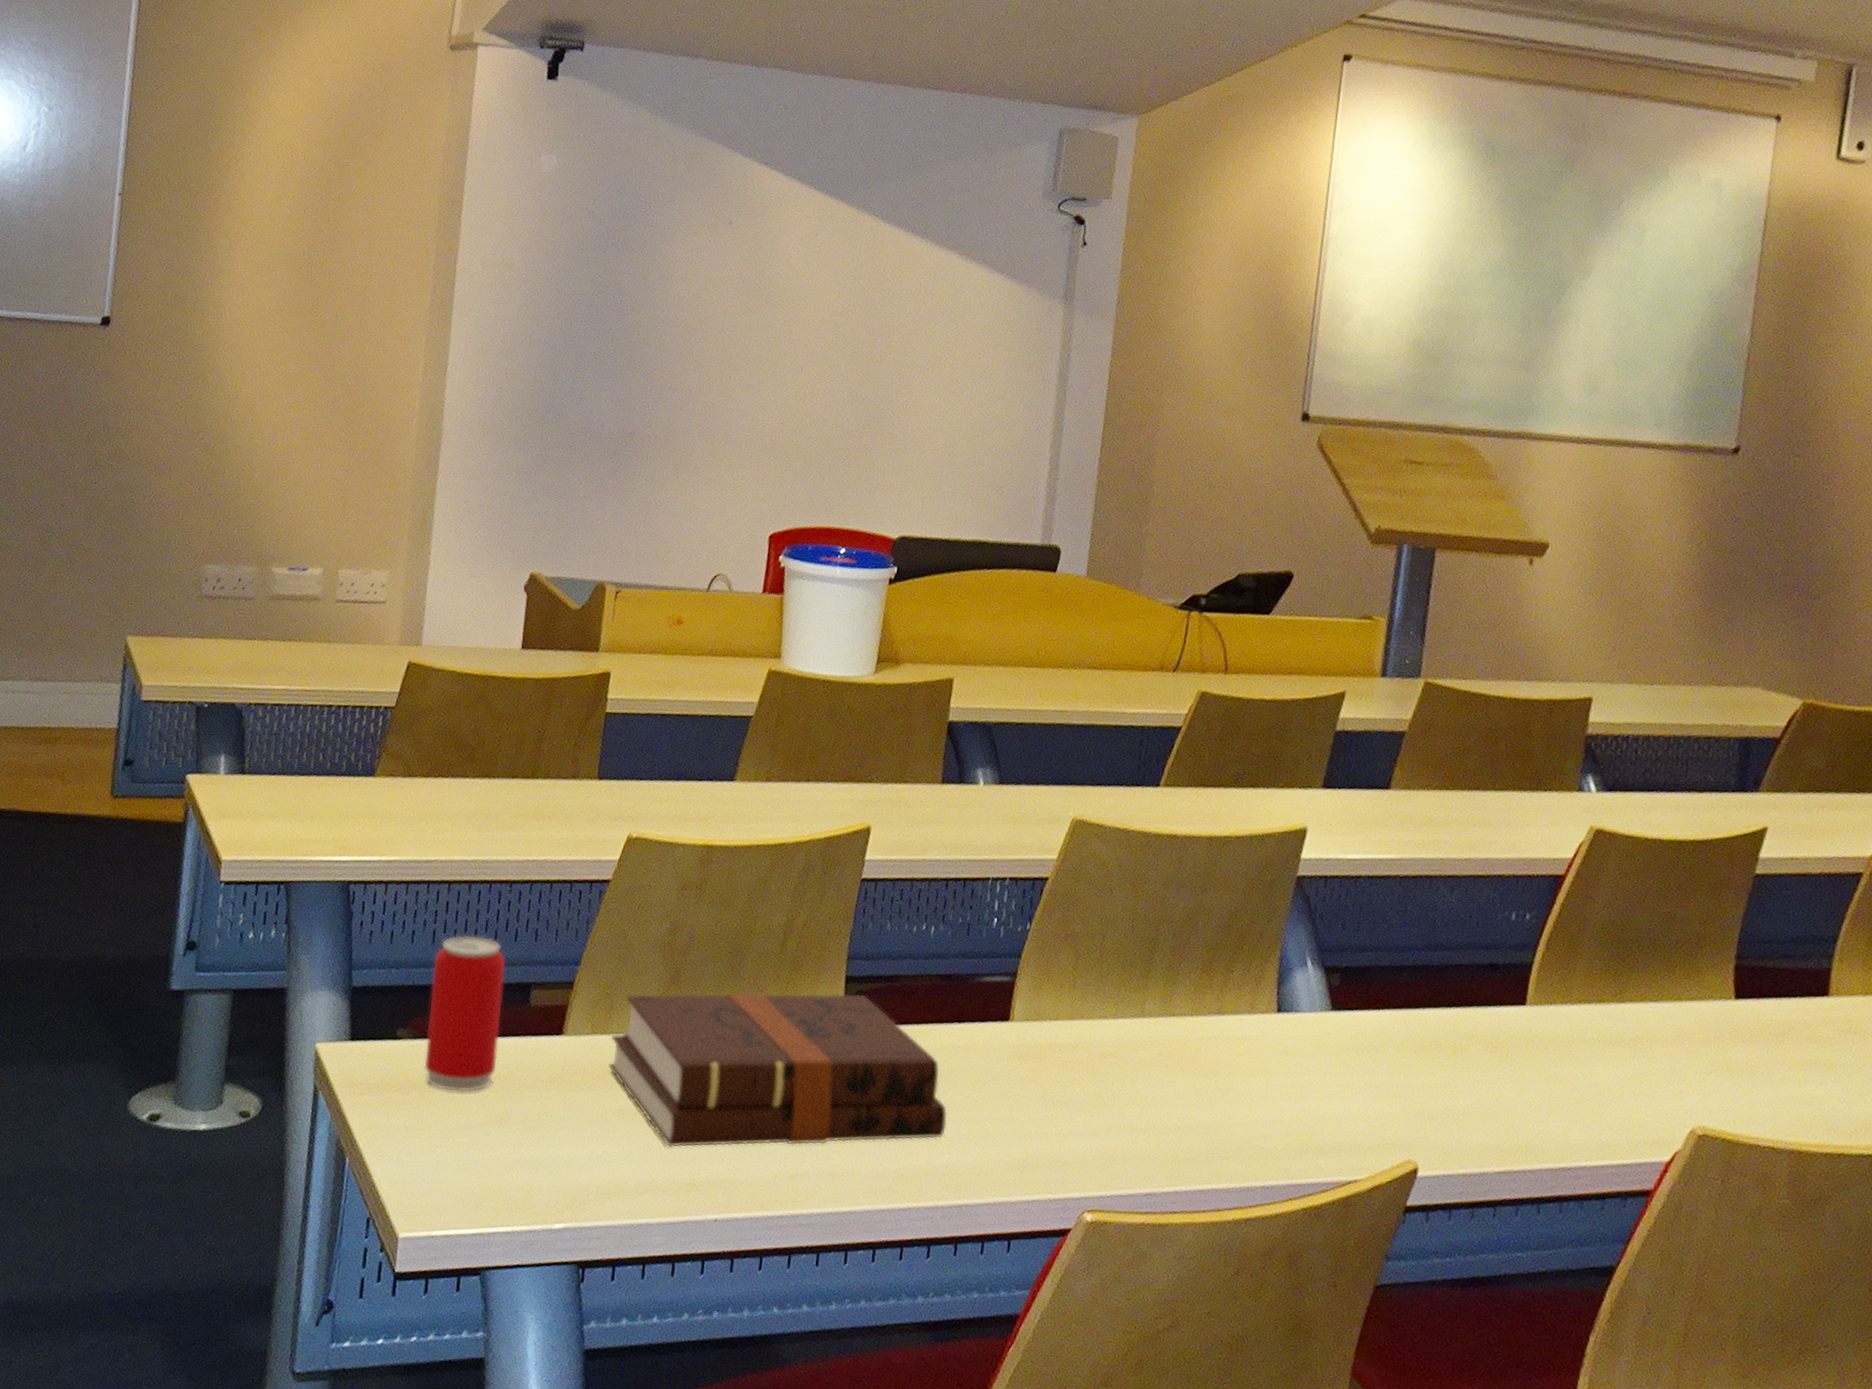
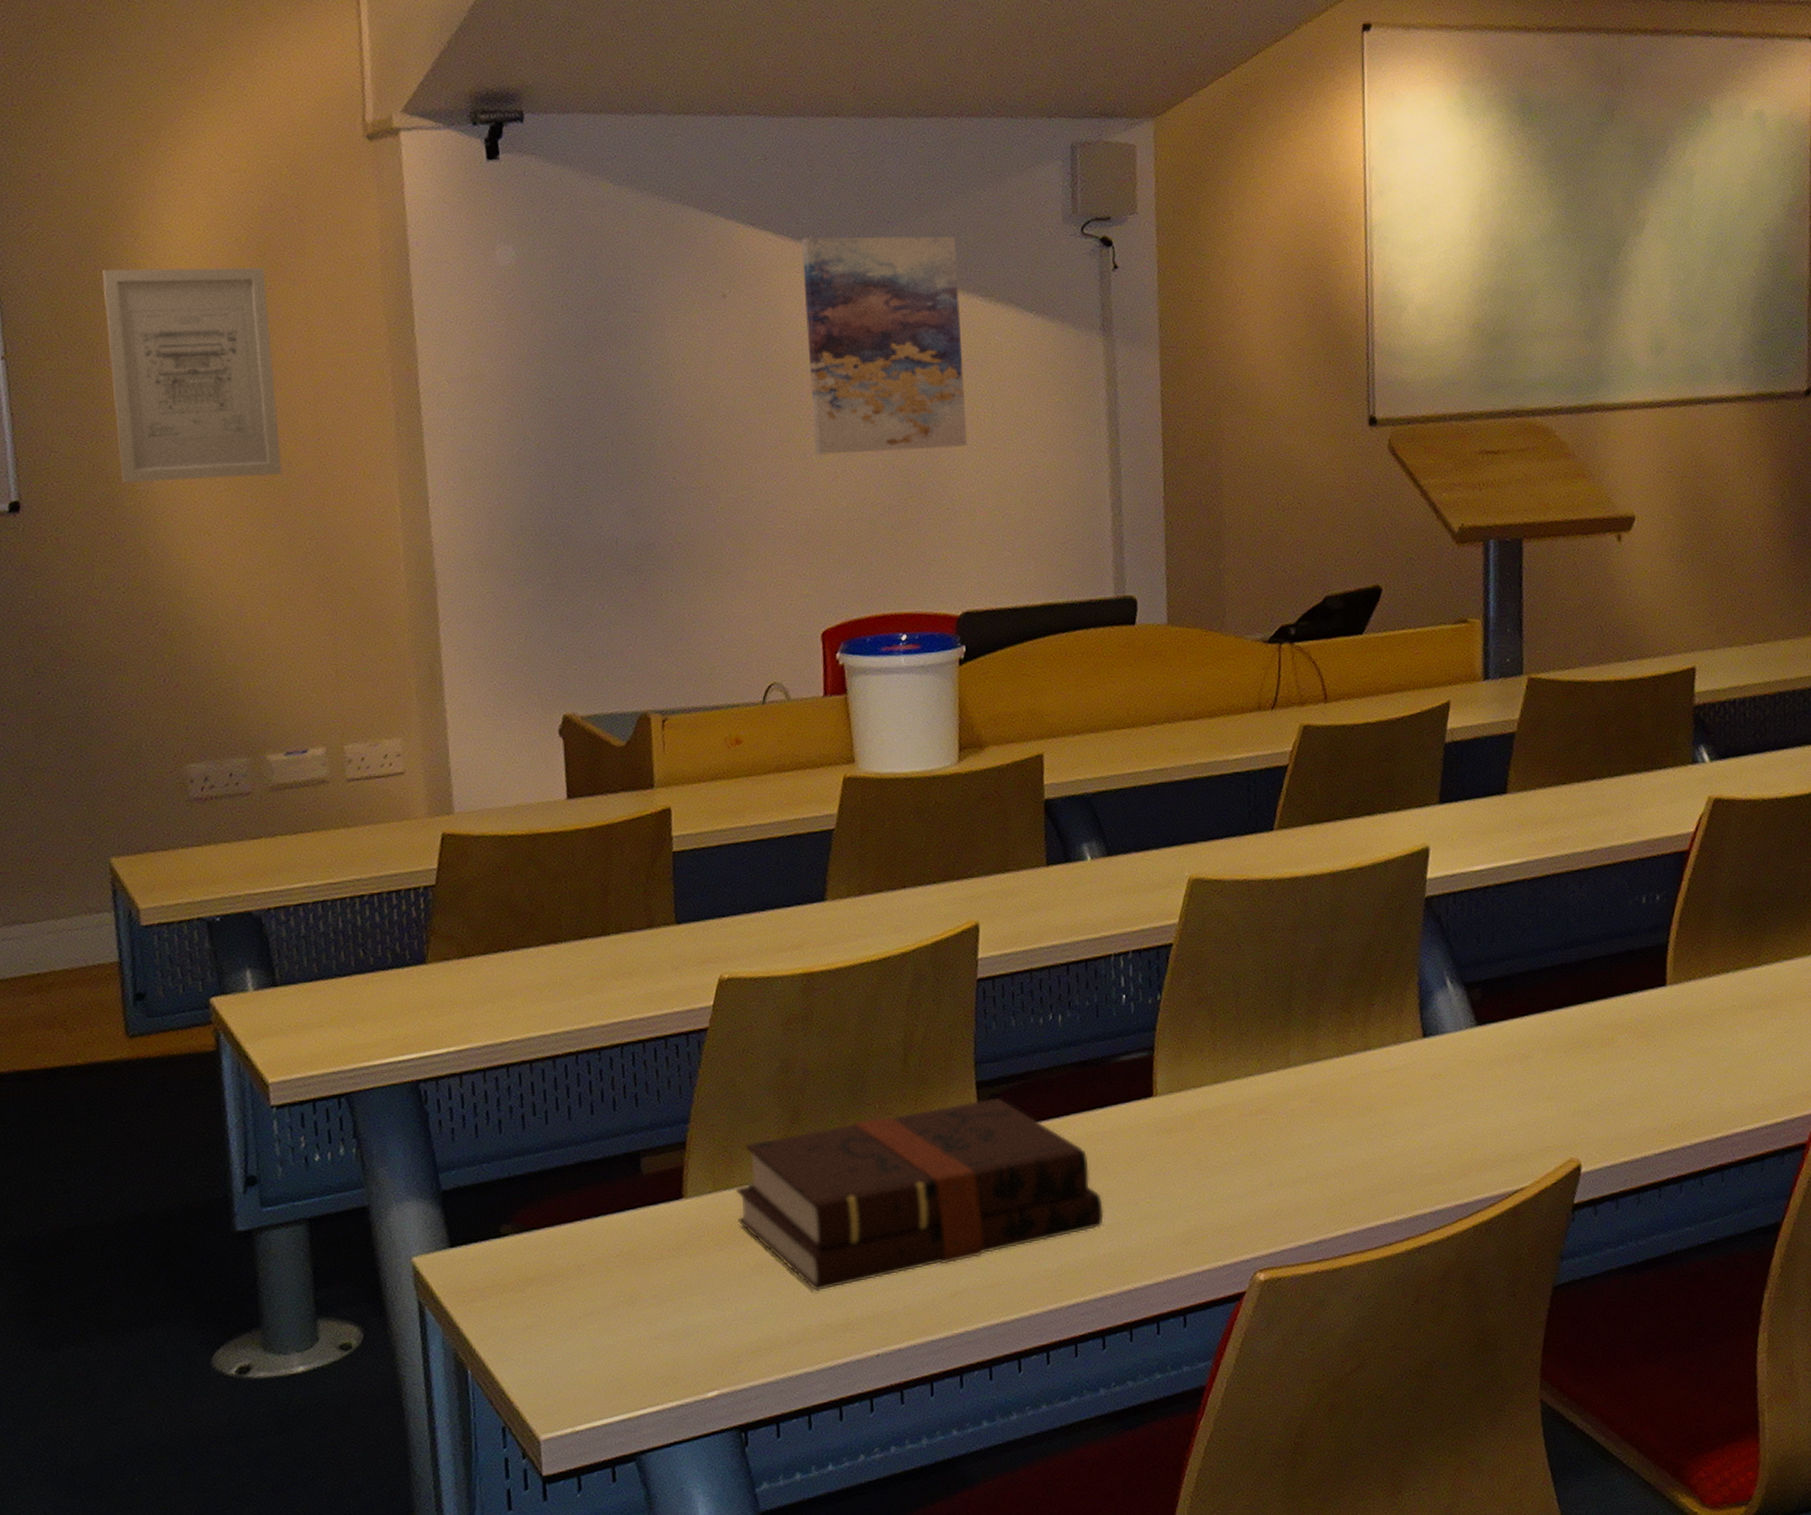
wall art: none [196,131,346,325] -> present [103,267,282,483]
beverage can: present [424,935,506,1093] -> none [528,1112,617,1280]
wall art: none [789,181,943,387] -> present [801,236,968,455]

